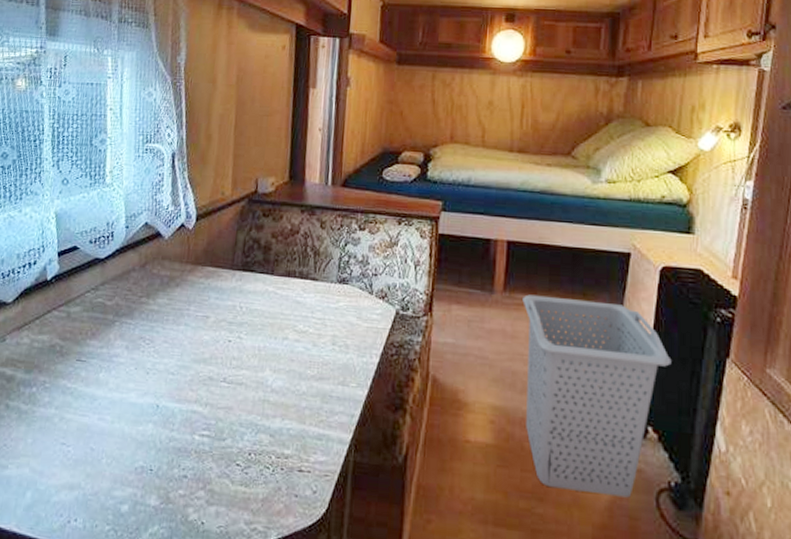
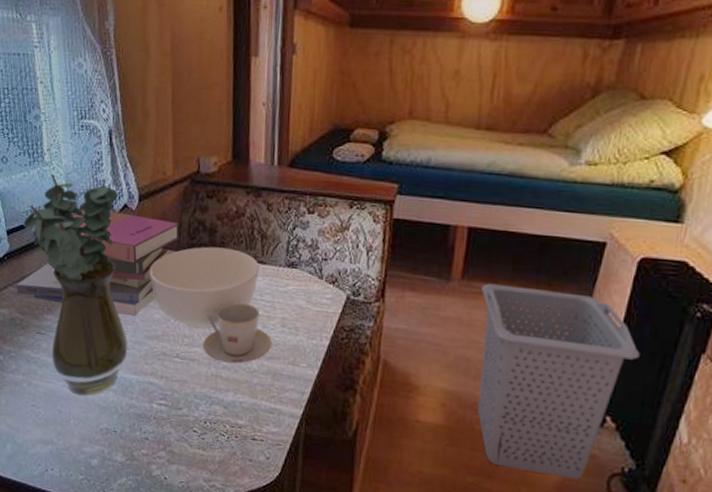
books: none [60,230,234,338] -> present [16,210,179,316]
vase: none [76,195,176,430] -> present [23,174,128,396]
bowl: none [201,264,312,350] -> present [149,246,260,330]
teacup: none [251,320,323,388] -> present [203,302,273,365]

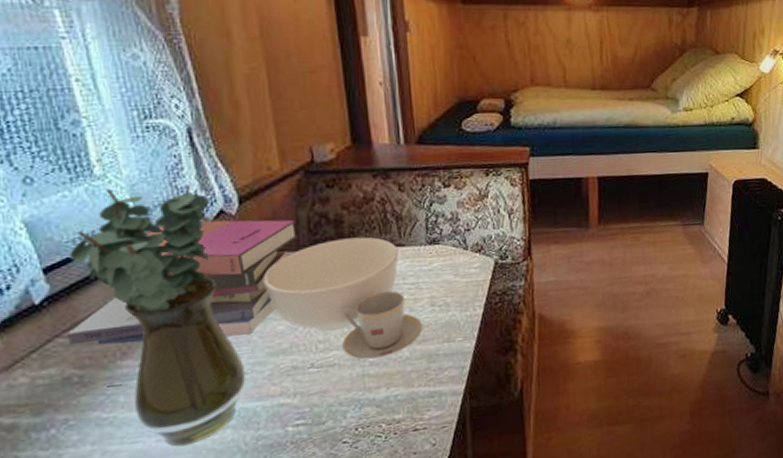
laundry basket: present [478,283,640,480] -> none [617,219,745,383]

